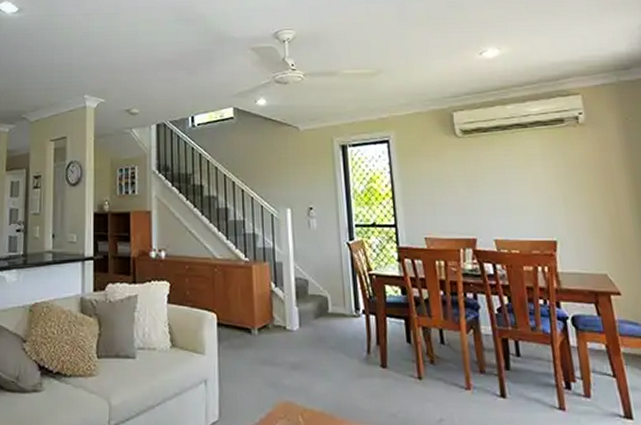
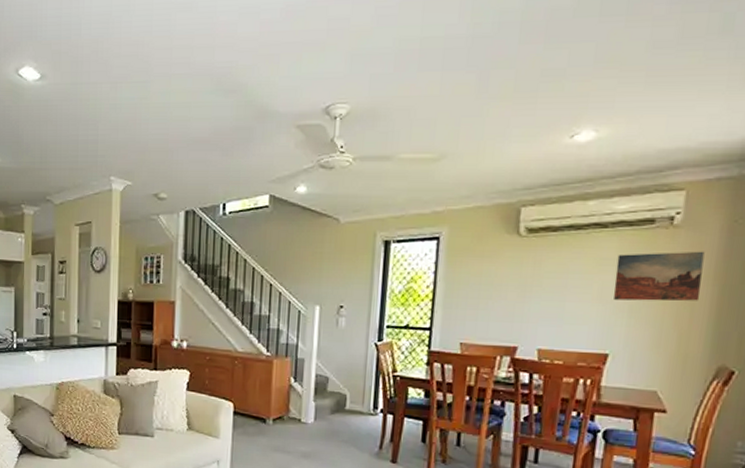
wall art: none [542,144,618,190] -> present [614,251,705,301]

